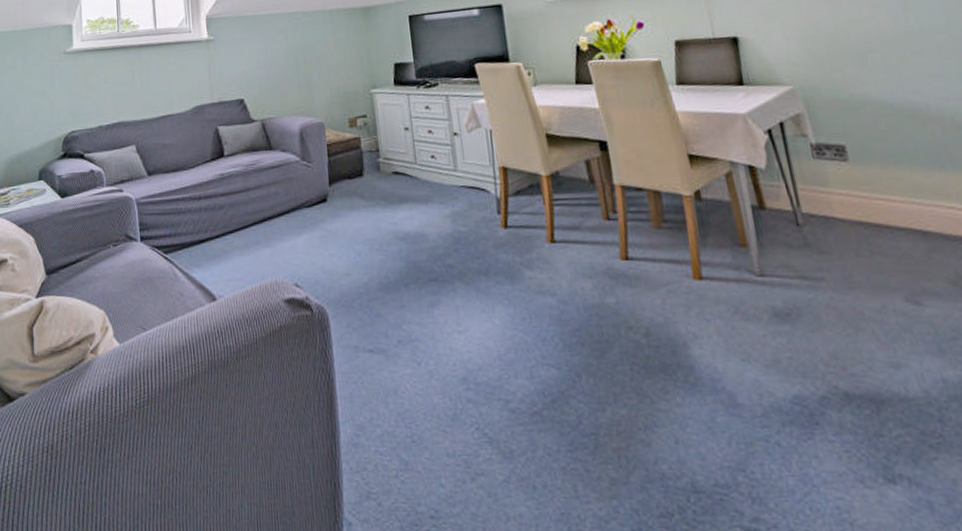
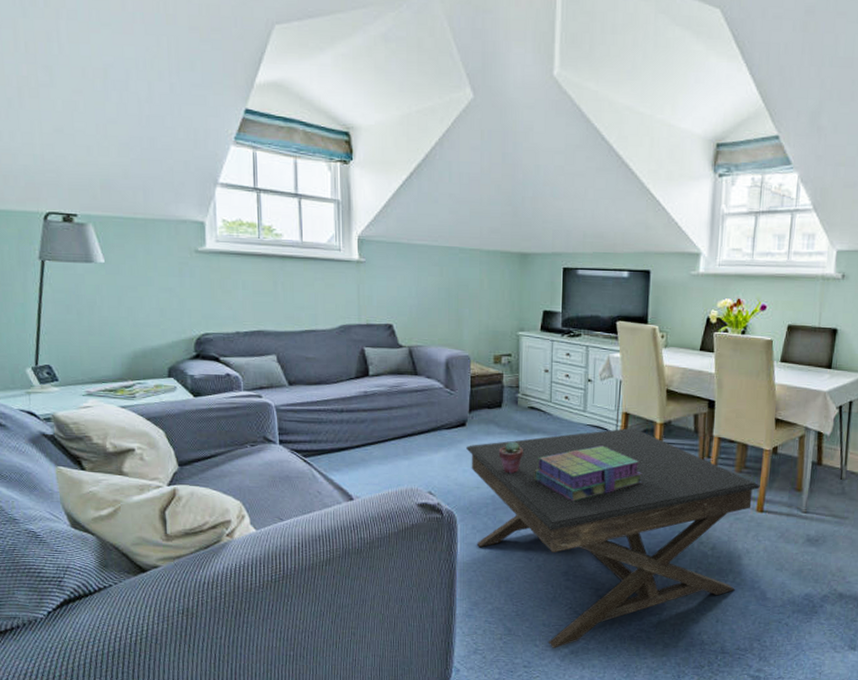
coffee table: none [330,184,691,489] -> present [466,427,760,648]
potted succulent: none [366,214,394,254] -> present [498,441,523,474]
stack of books: none [408,209,538,284] -> present [534,445,643,502]

